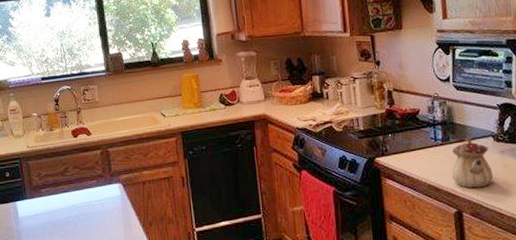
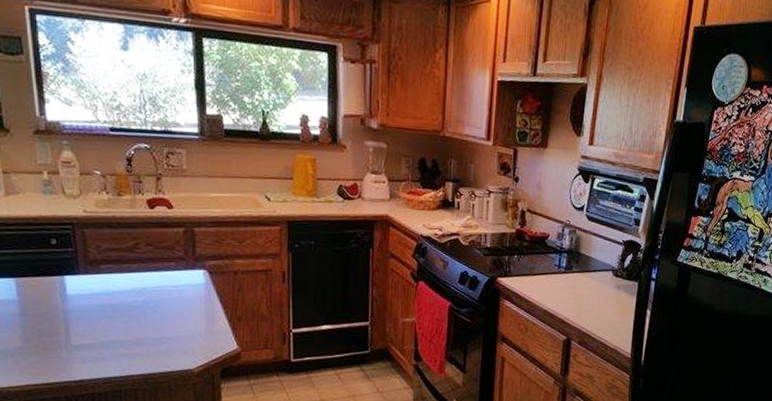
teapot: present [452,137,493,188] -> none [568,268,607,319]

